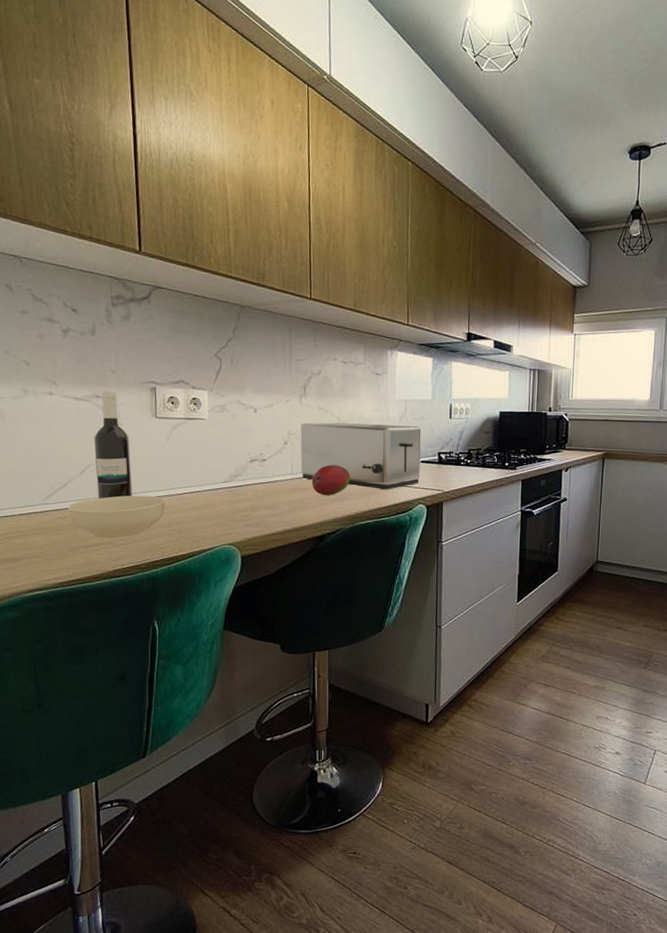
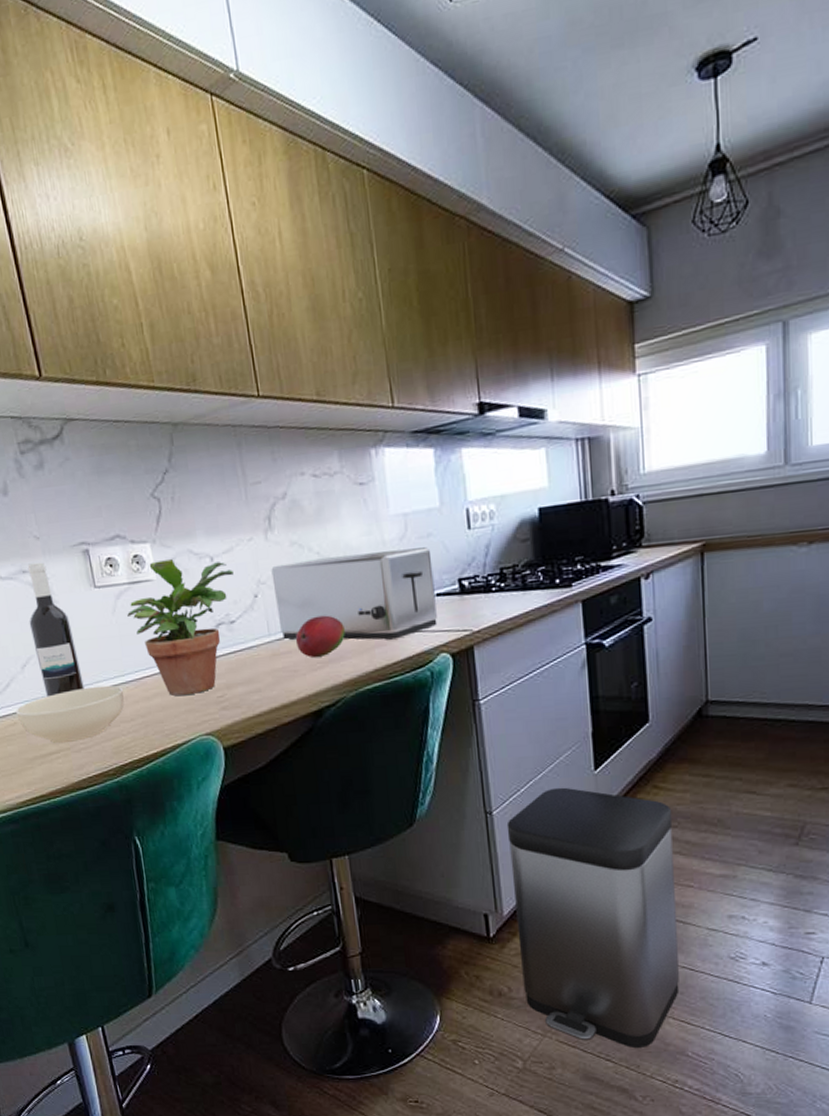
potted plant: none [179,405,271,512] -> present [127,559,234,697]
pedal bin: none [448,612,567,813] -> present [506,787,680,1047]

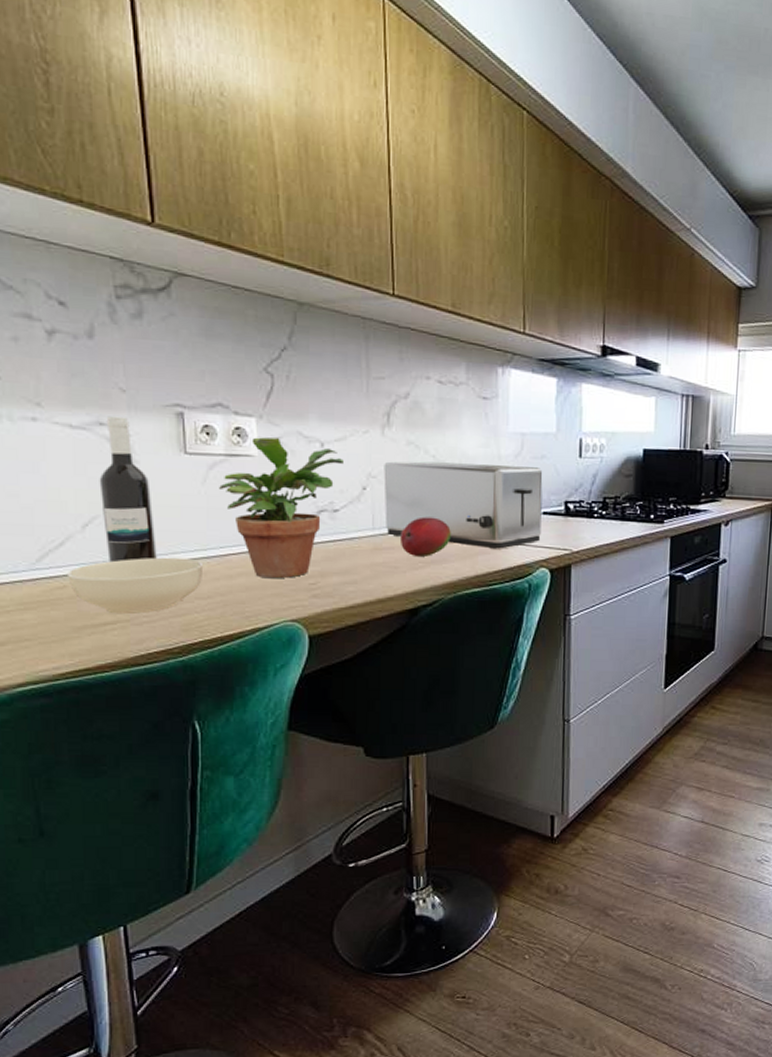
pedal bin: present [506,787,680,1047] -> none [579,702,725,941]

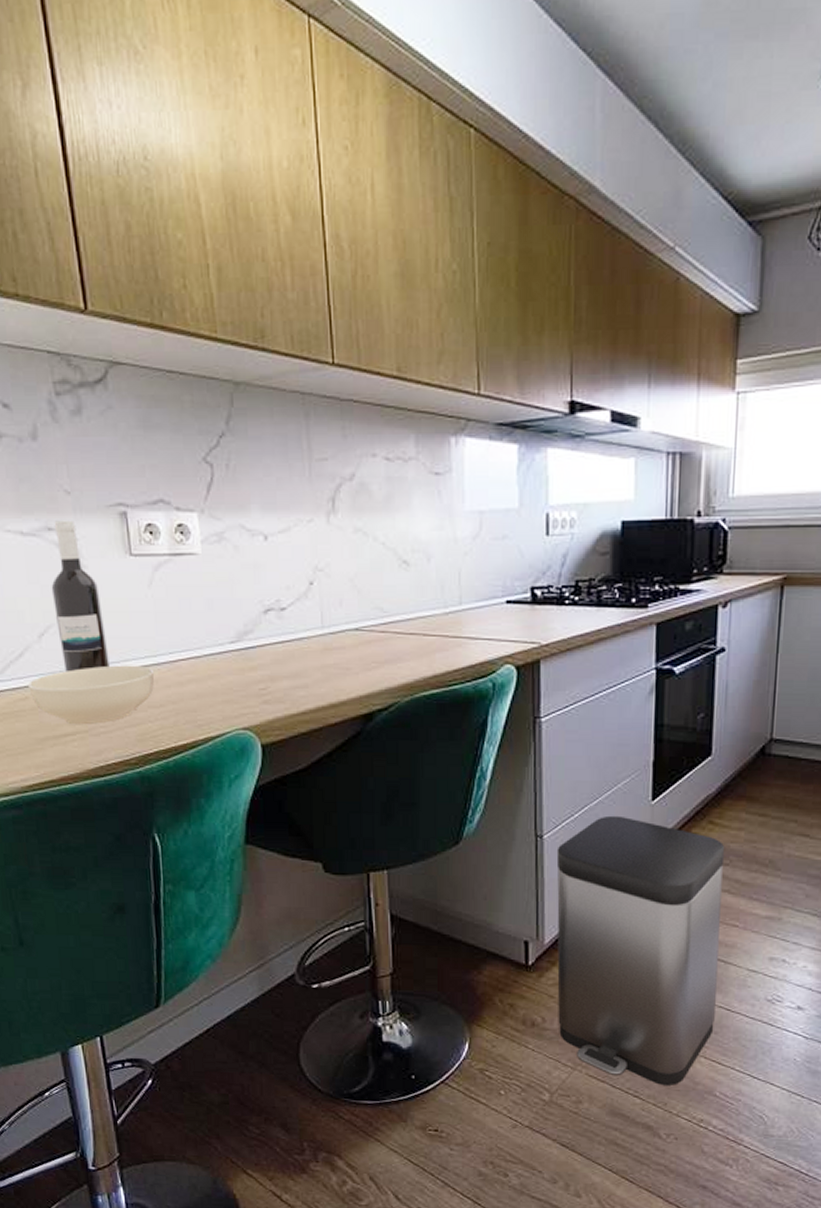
potted plant: present [219,437,343,579] -> none [165,533,288,685]
toaster: present [383,461,543,549] -> none [330,550,505,645]
fruit: present [399,516,451,557] -> none [350,612,405,656]
pedal bin: none [579,702,725,941] -> present [556,815,725,1085]

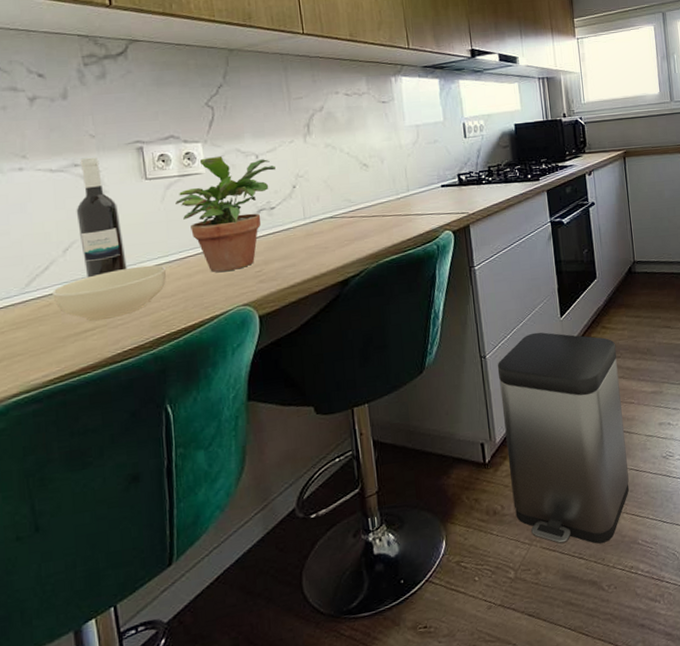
potted plant: none [165,533,288,685] -> present [175,156,275,273]

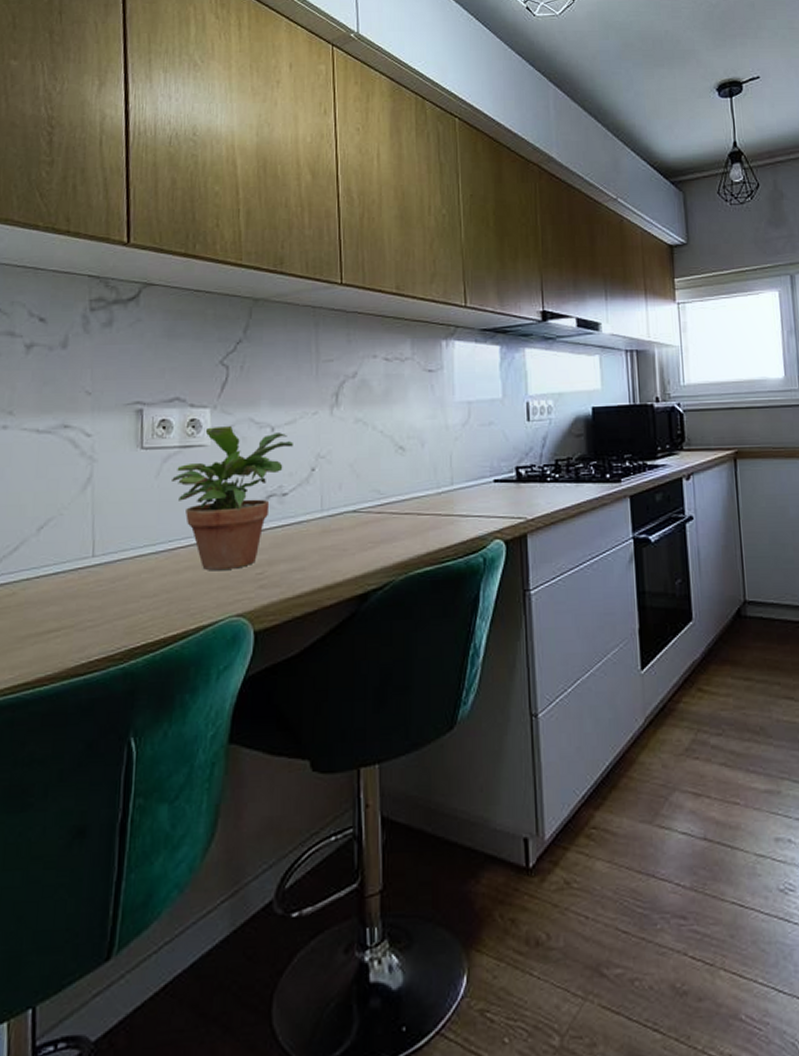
bowl: present [51,265,167,322] -> none [17,554,152,620]
wine bottle: present [76,157,127,278] -> none [57,418,107,565]
pedal bin: present [497,332,630,545] -> none [552,688,730,1011]

